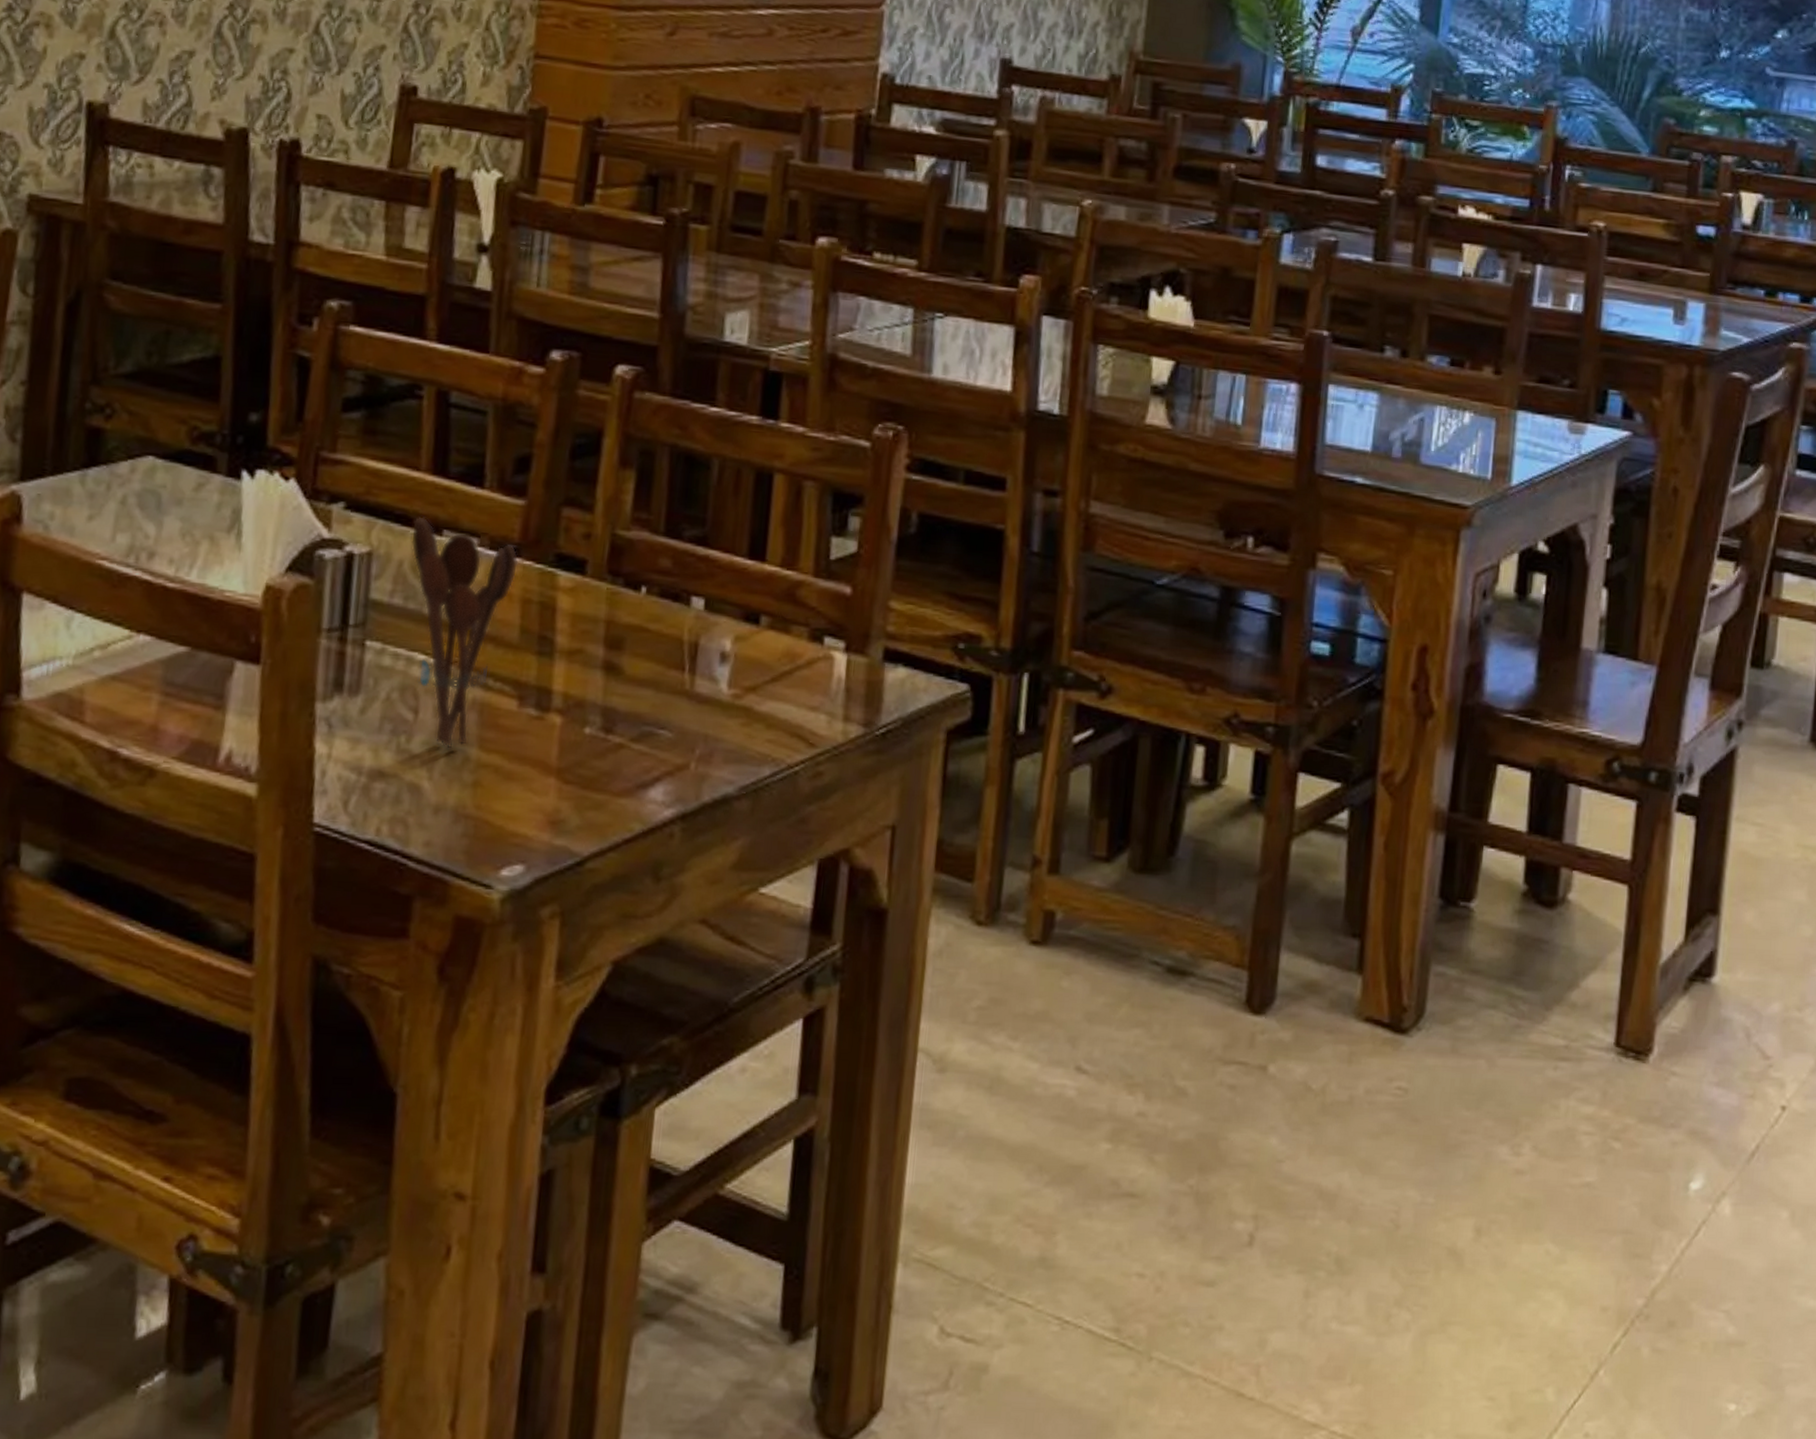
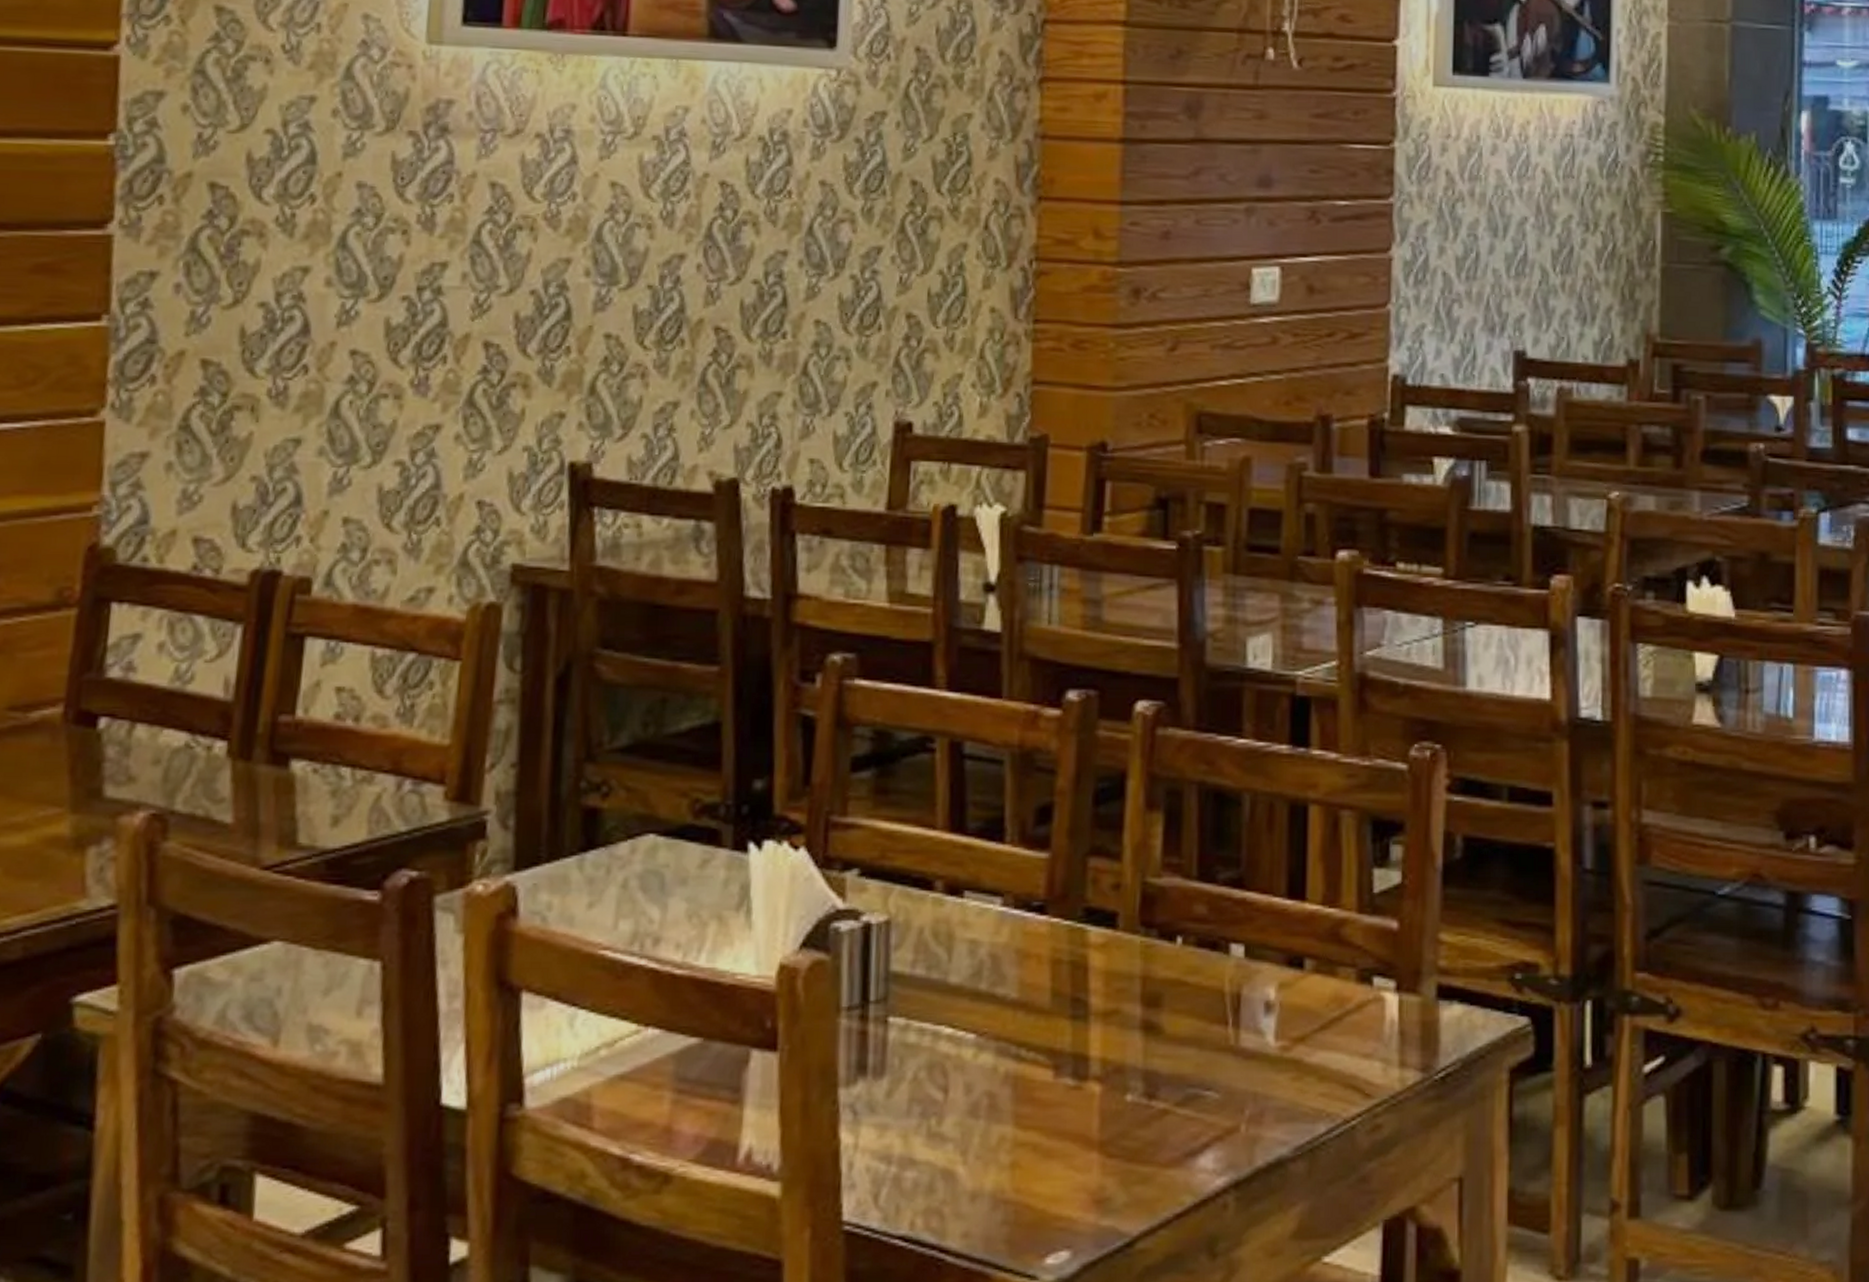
utensil holder: present [411,516,519,748] -> none [930,878,1046,1127]

